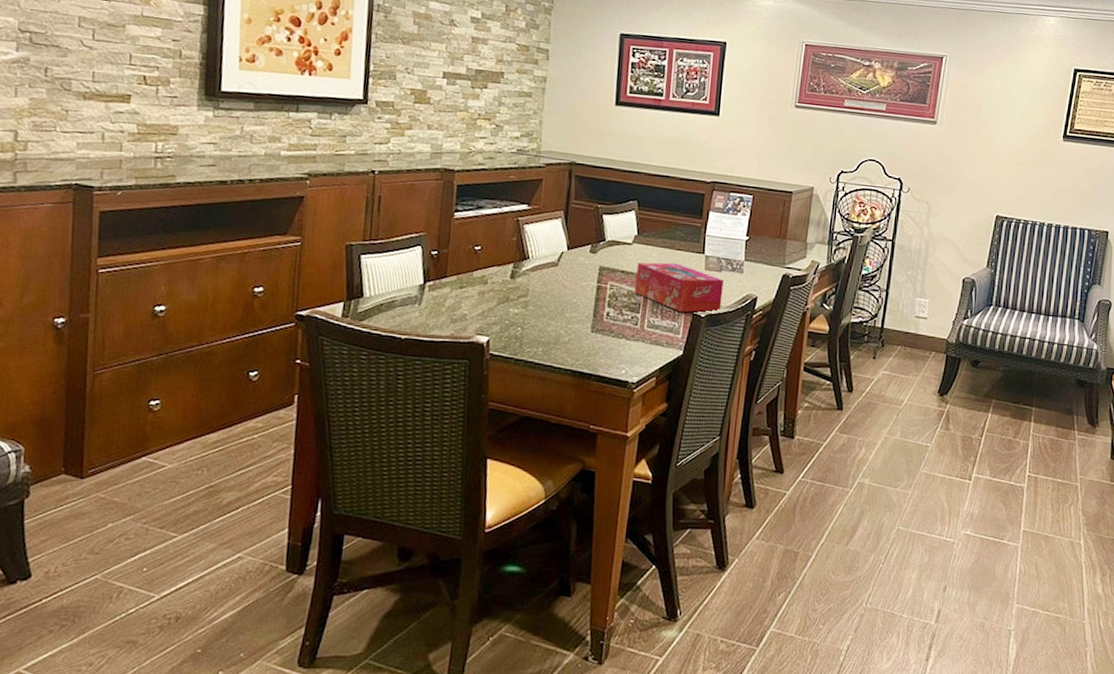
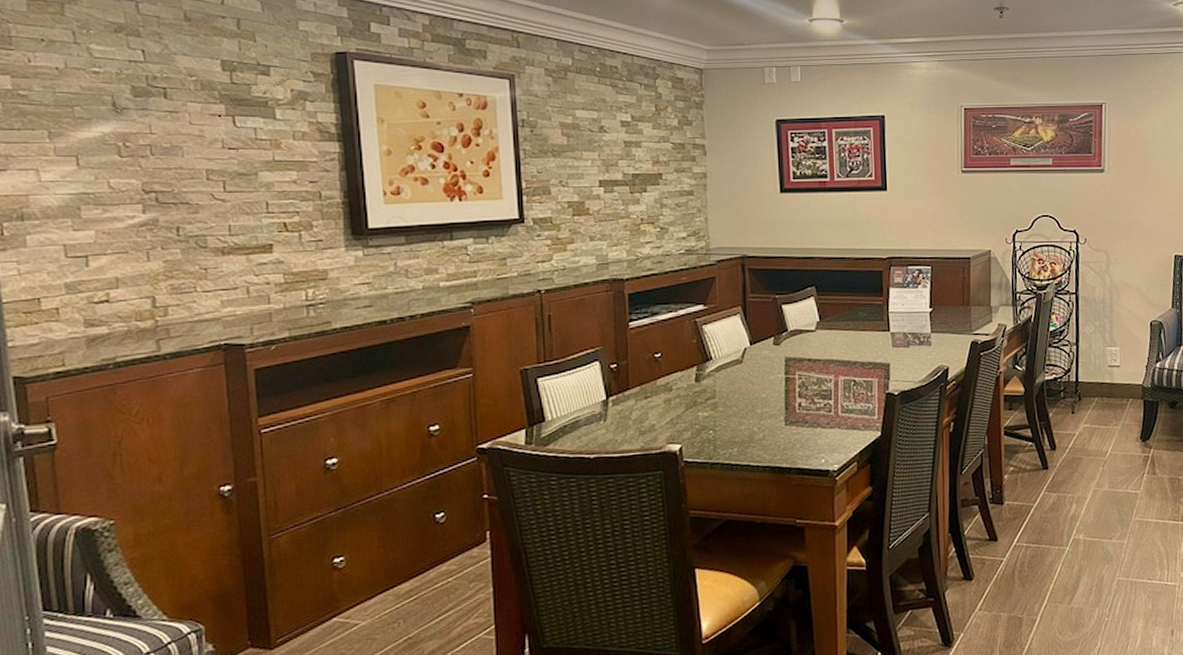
tissue box: present [635,262,724,313] -> none [823,344,914,394]

